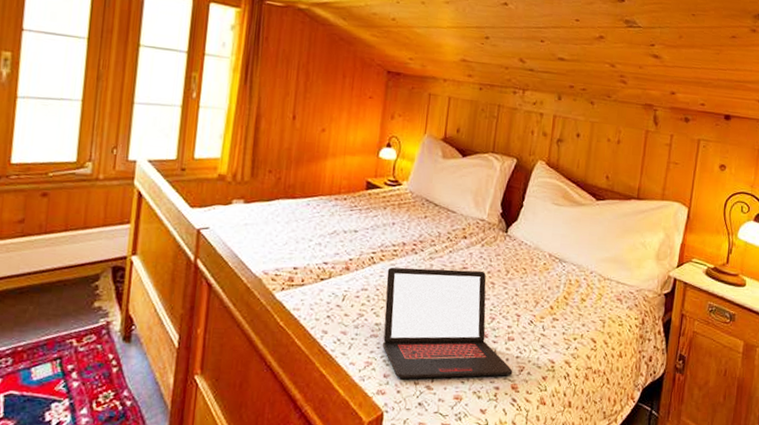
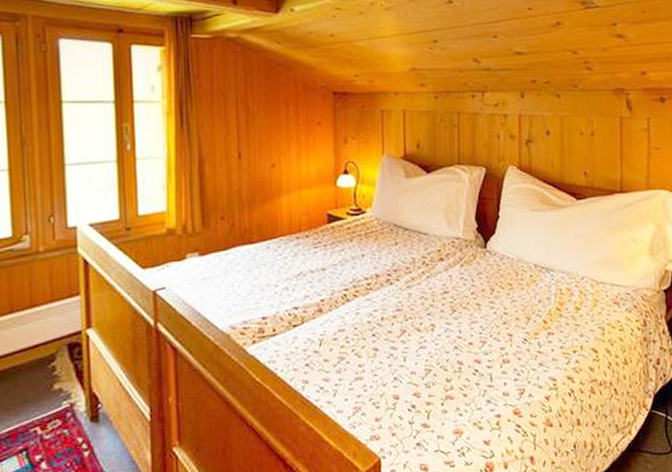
laptop: present [383,267,513,379] -> none [363,292,513,420]

